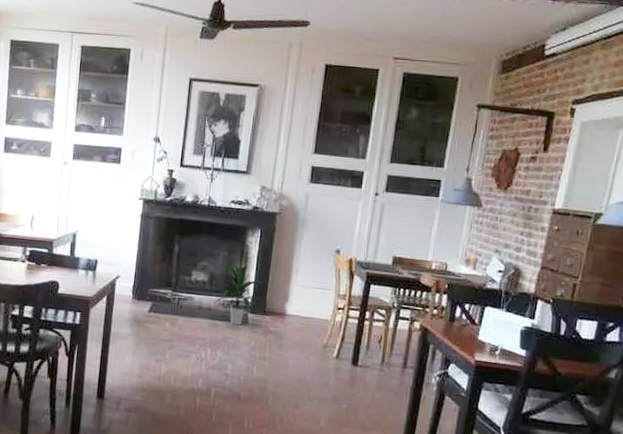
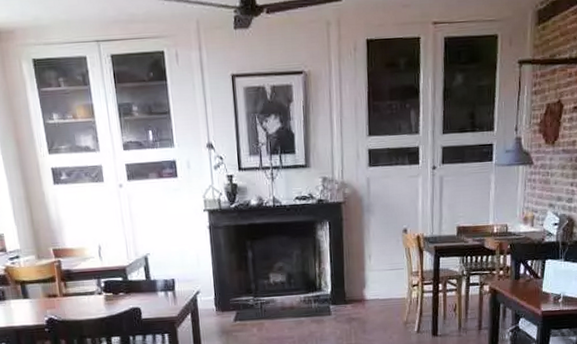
indoor plant: present [212,265,262,326] -> none [294,259,338,319]

